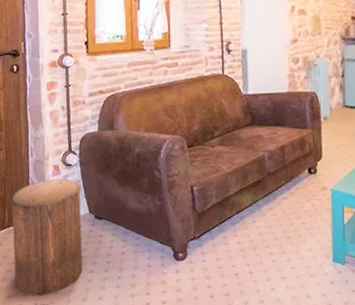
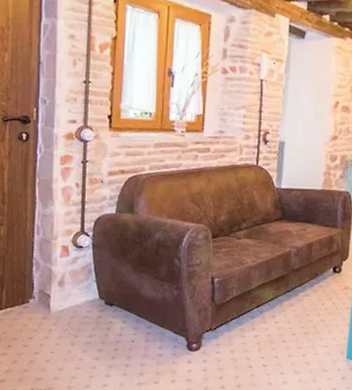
stool: present [11,179,83,296] -> none [10,260,91,381]

